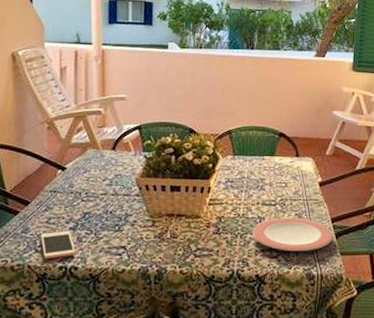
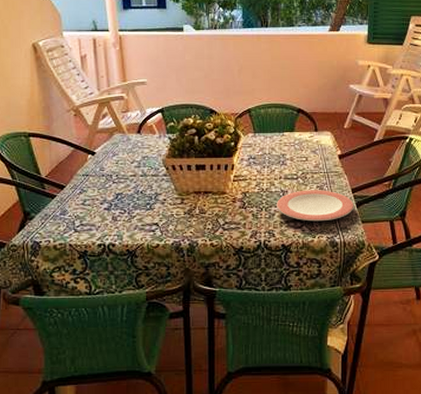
cell phone: present [40,230,76,260] -> none [78,211,112,238]

